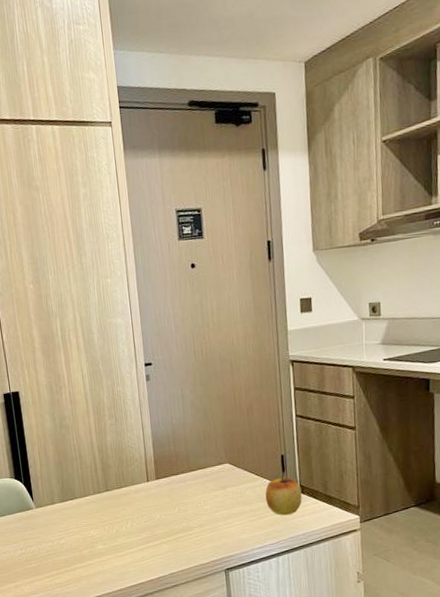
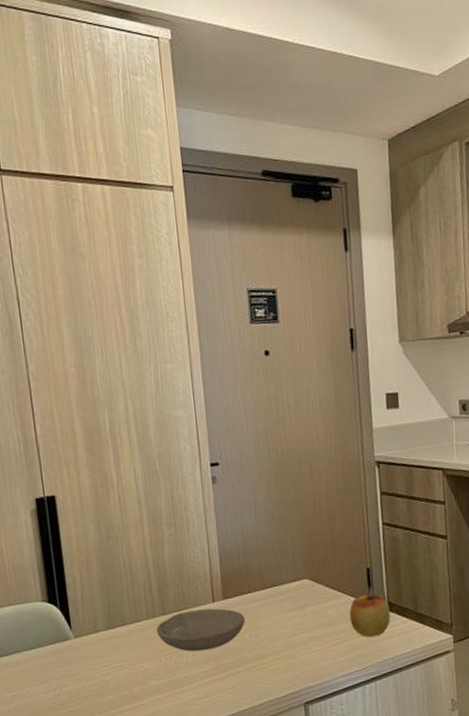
bowl: none [101,487,175,523] -> present [157,608,246,652]

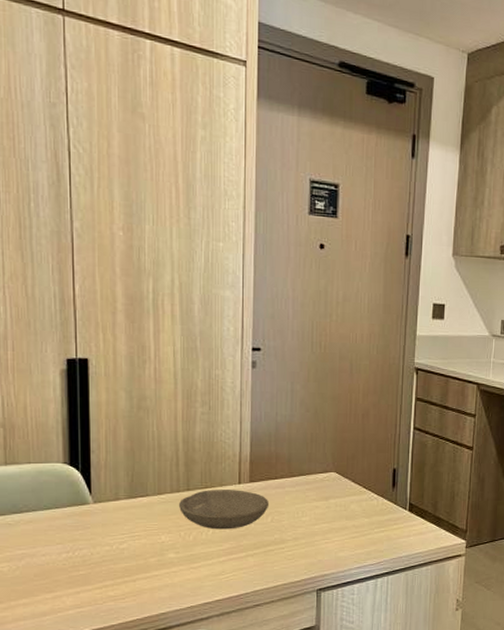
apple: present [349,590,391,638] -> none [371,489,410,535]

